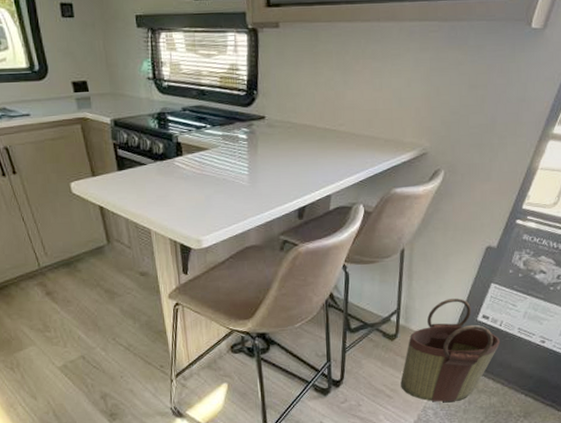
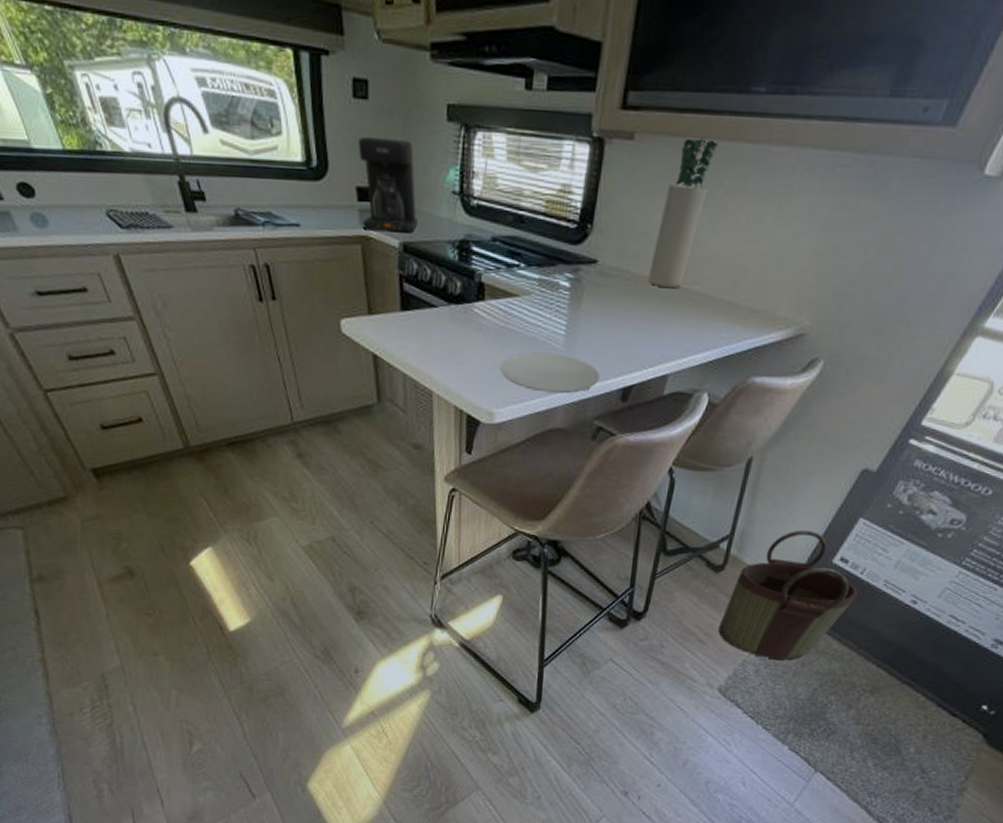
coffee maker: none [69,44,123,113] -> present [358,136,418,233]
plate: none [201,189,279,220] -> present [500,352,600,394]
vase: none [304,21,341,131] -> present [647,136,719,289]

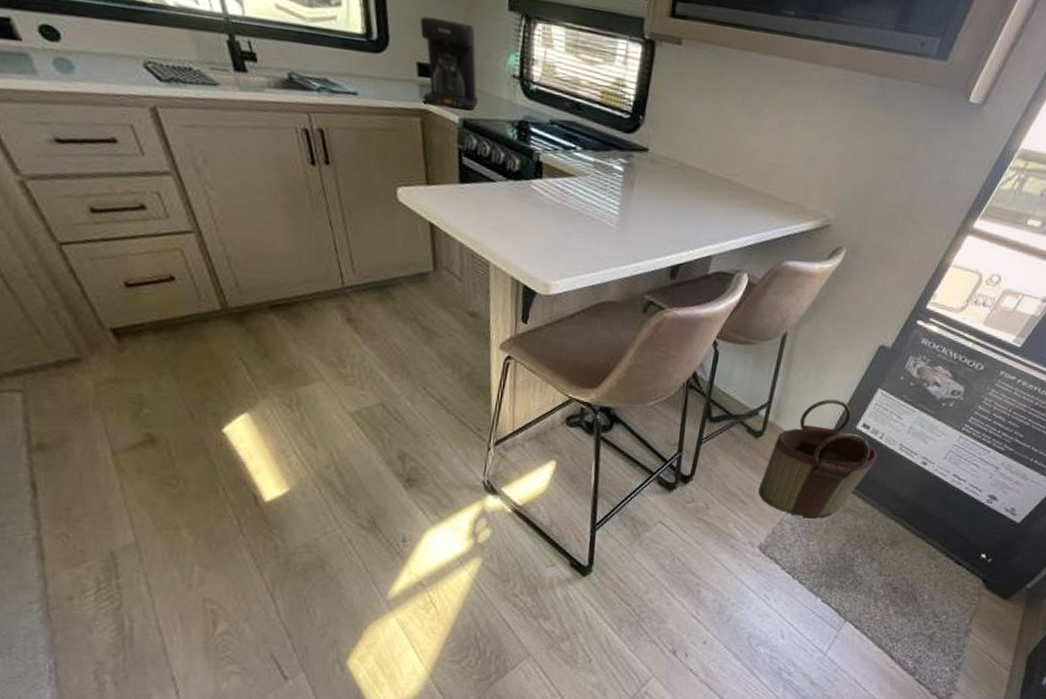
plate: present [500,352,600,394] -> none [556,229,651,270]
vase: present [647,136,719,289] -> none [694,46,755,179]

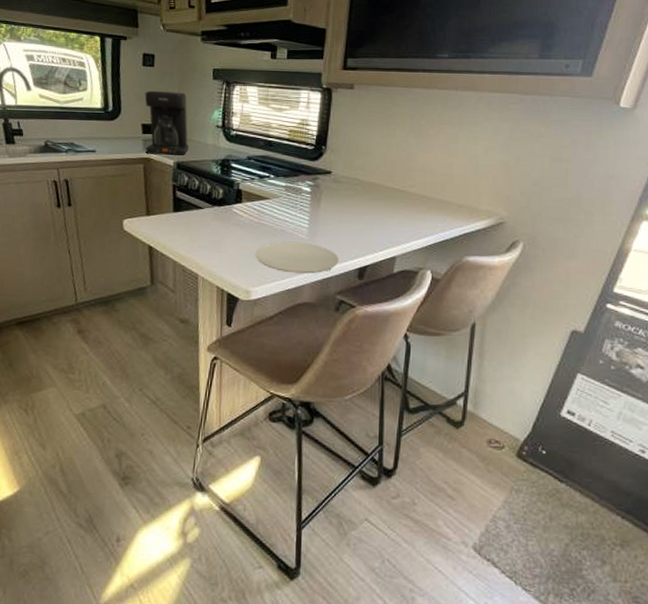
plate: none [556,229,651,270] -> present [255,241,339,274]
shopping bag: present [758,398,878,518] -> none [466,385,590,514]

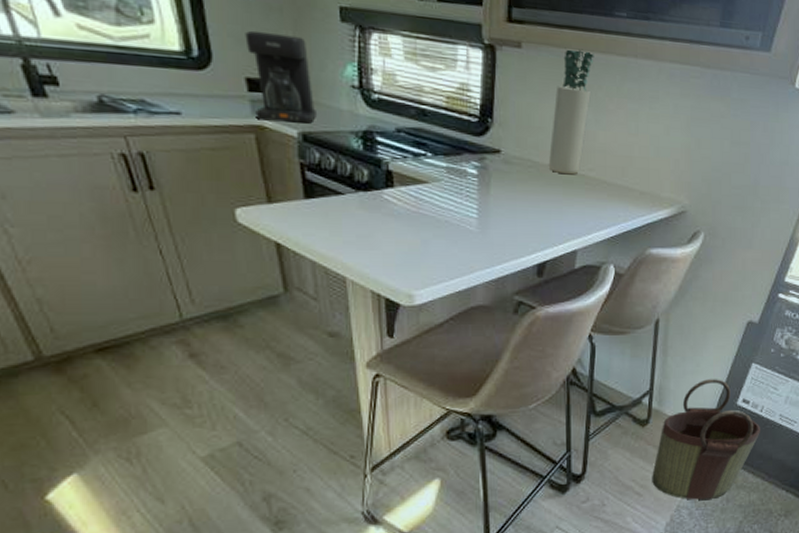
plate: present [255,241,339,274] -> none [416,234,515,273]
vase: none [372,86,418,191] -> present [548,47,594,175]
shopping bag: none [466,385,590,514] -> present [652,378,761,500]

